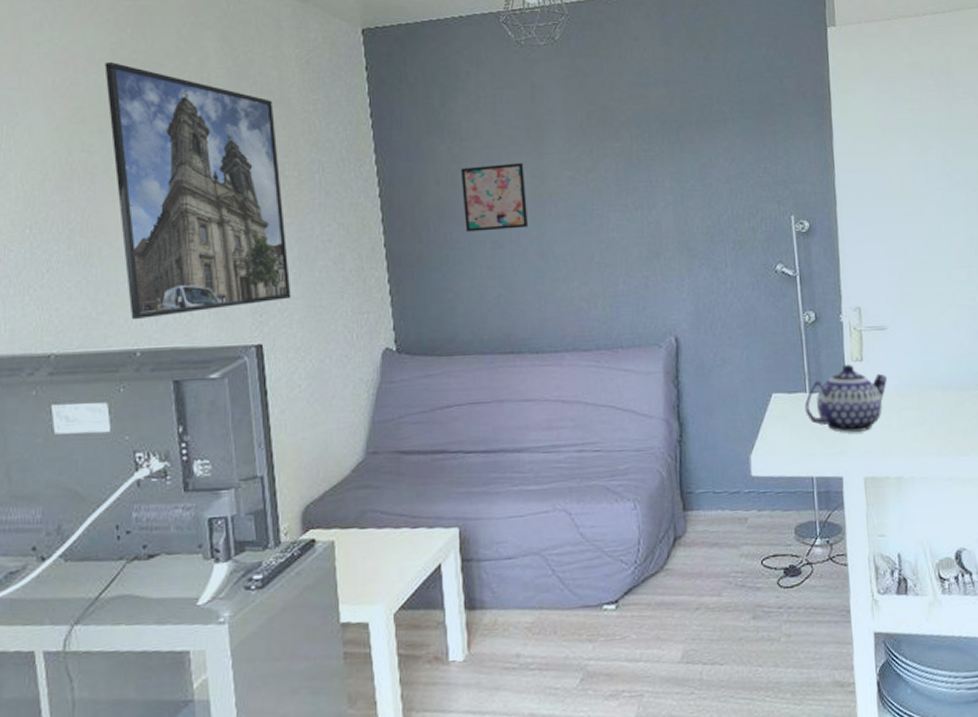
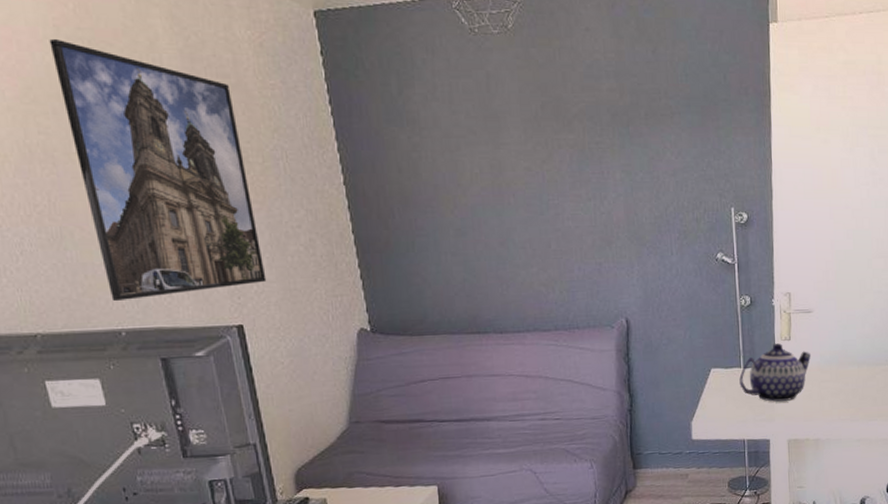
wall art: present [460,162,528,232] -> none [421,153,488,220]

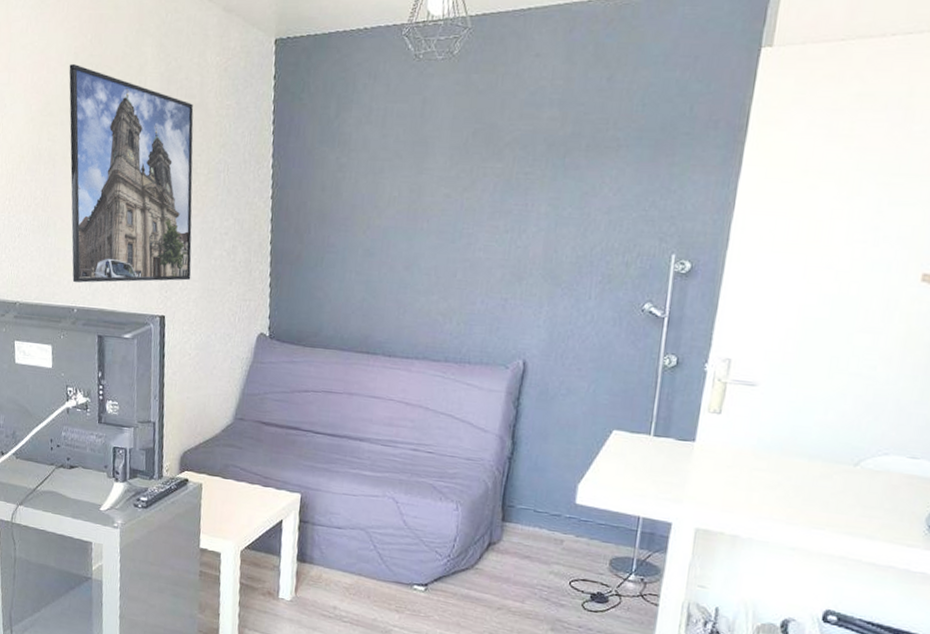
teapot: present [739,343,811,402] -> none [645,415,745,484]

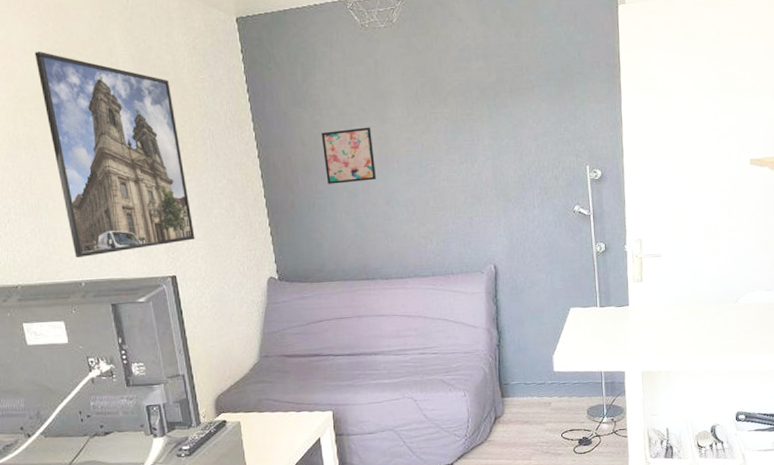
wall art: none [342,176,404,240] -> present [321,127,376,184]

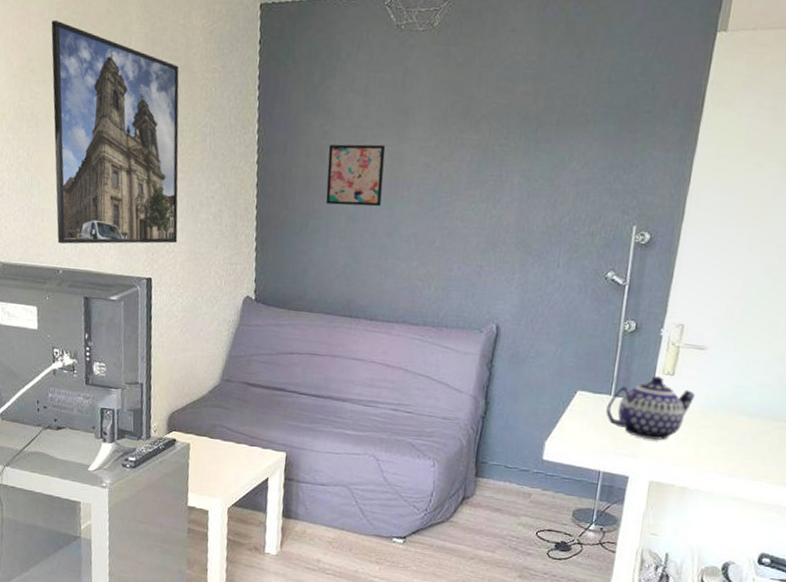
teapot: none [596,285,661,337] -> present [606,376,695,440]

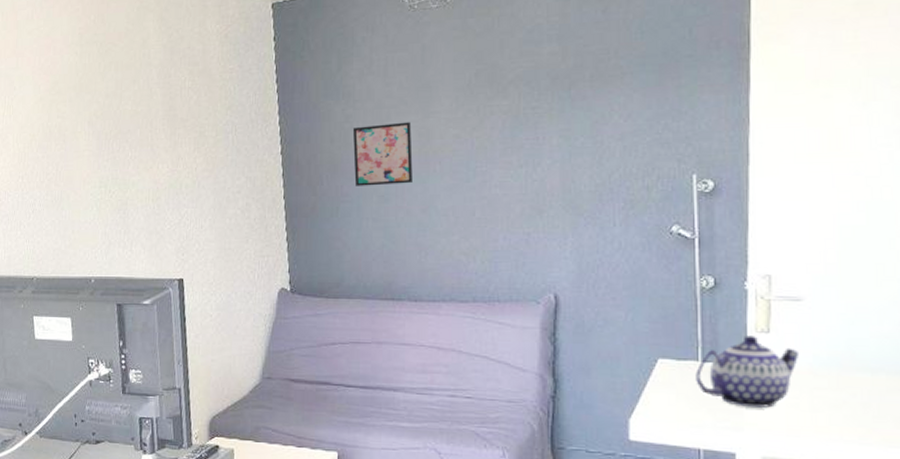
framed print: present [51,20,179,244] -> none [74,44,207,254]

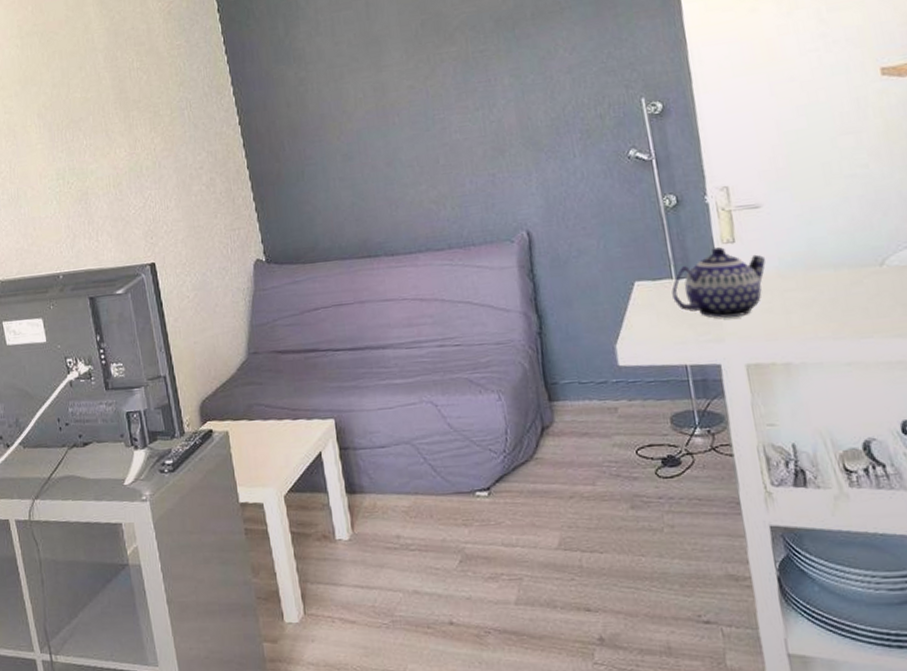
wall art: present [352,122,413,186] -> none [307,78,374,148]

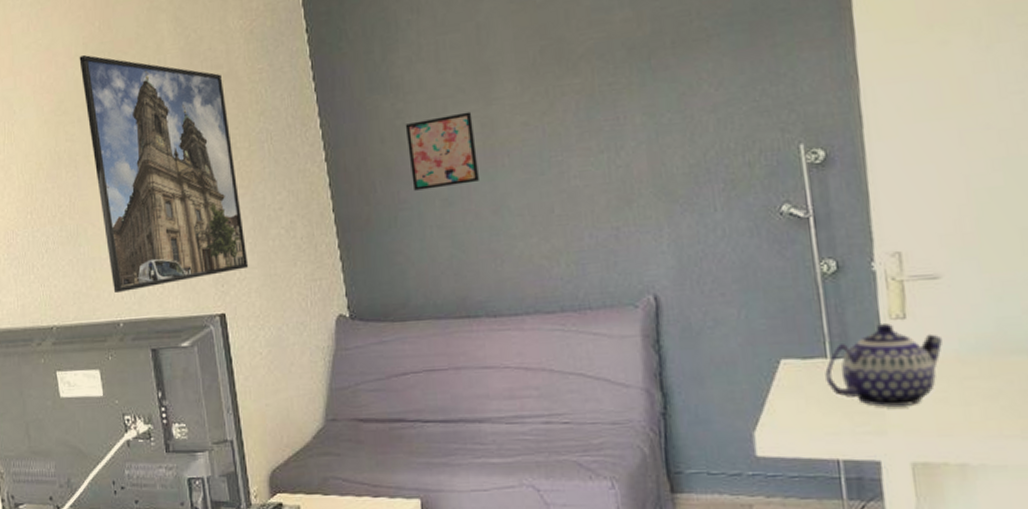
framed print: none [14,36,175,249] -> present [79,55,249,294]
wall art: none [307,78,374,148] -> present [405,111,479,191]

